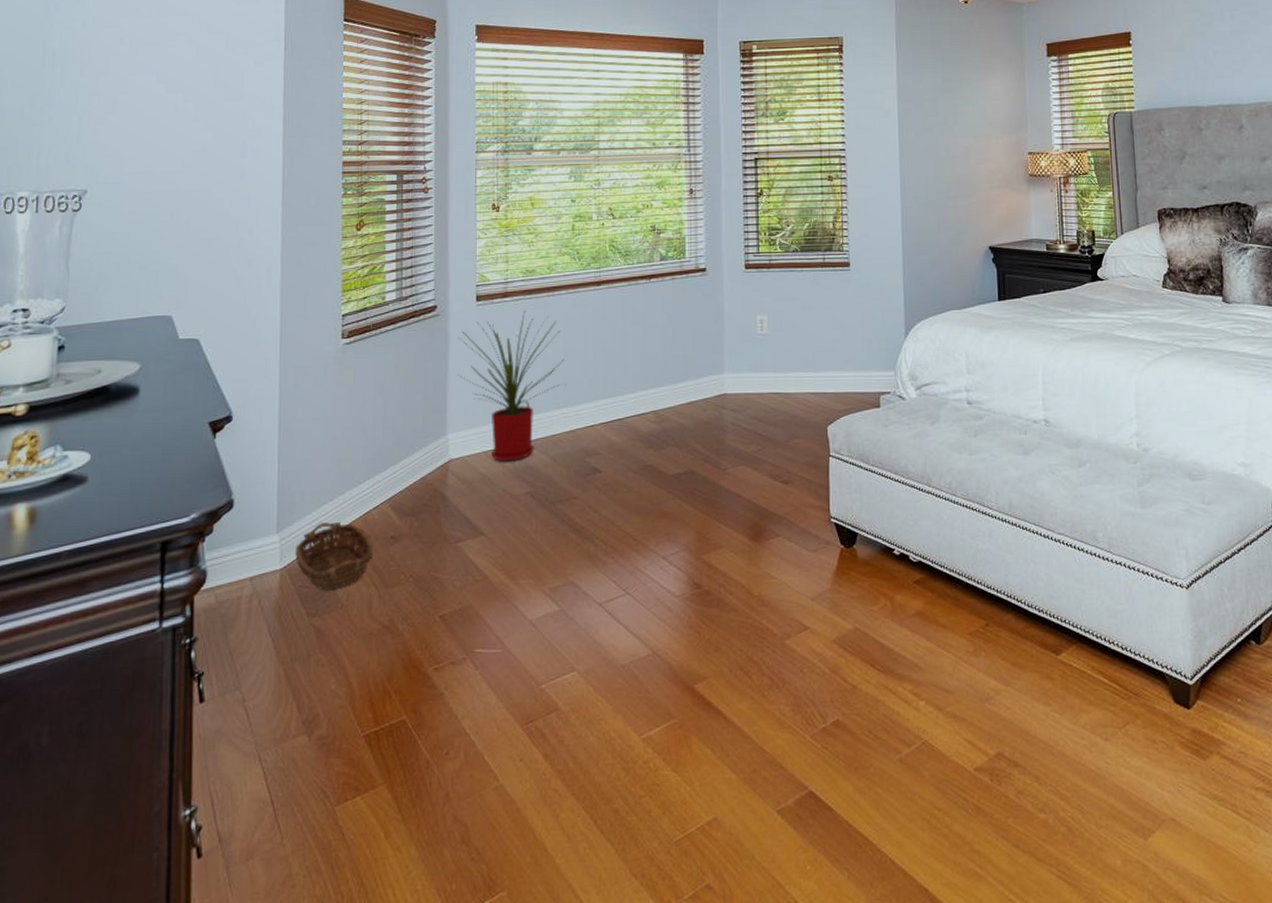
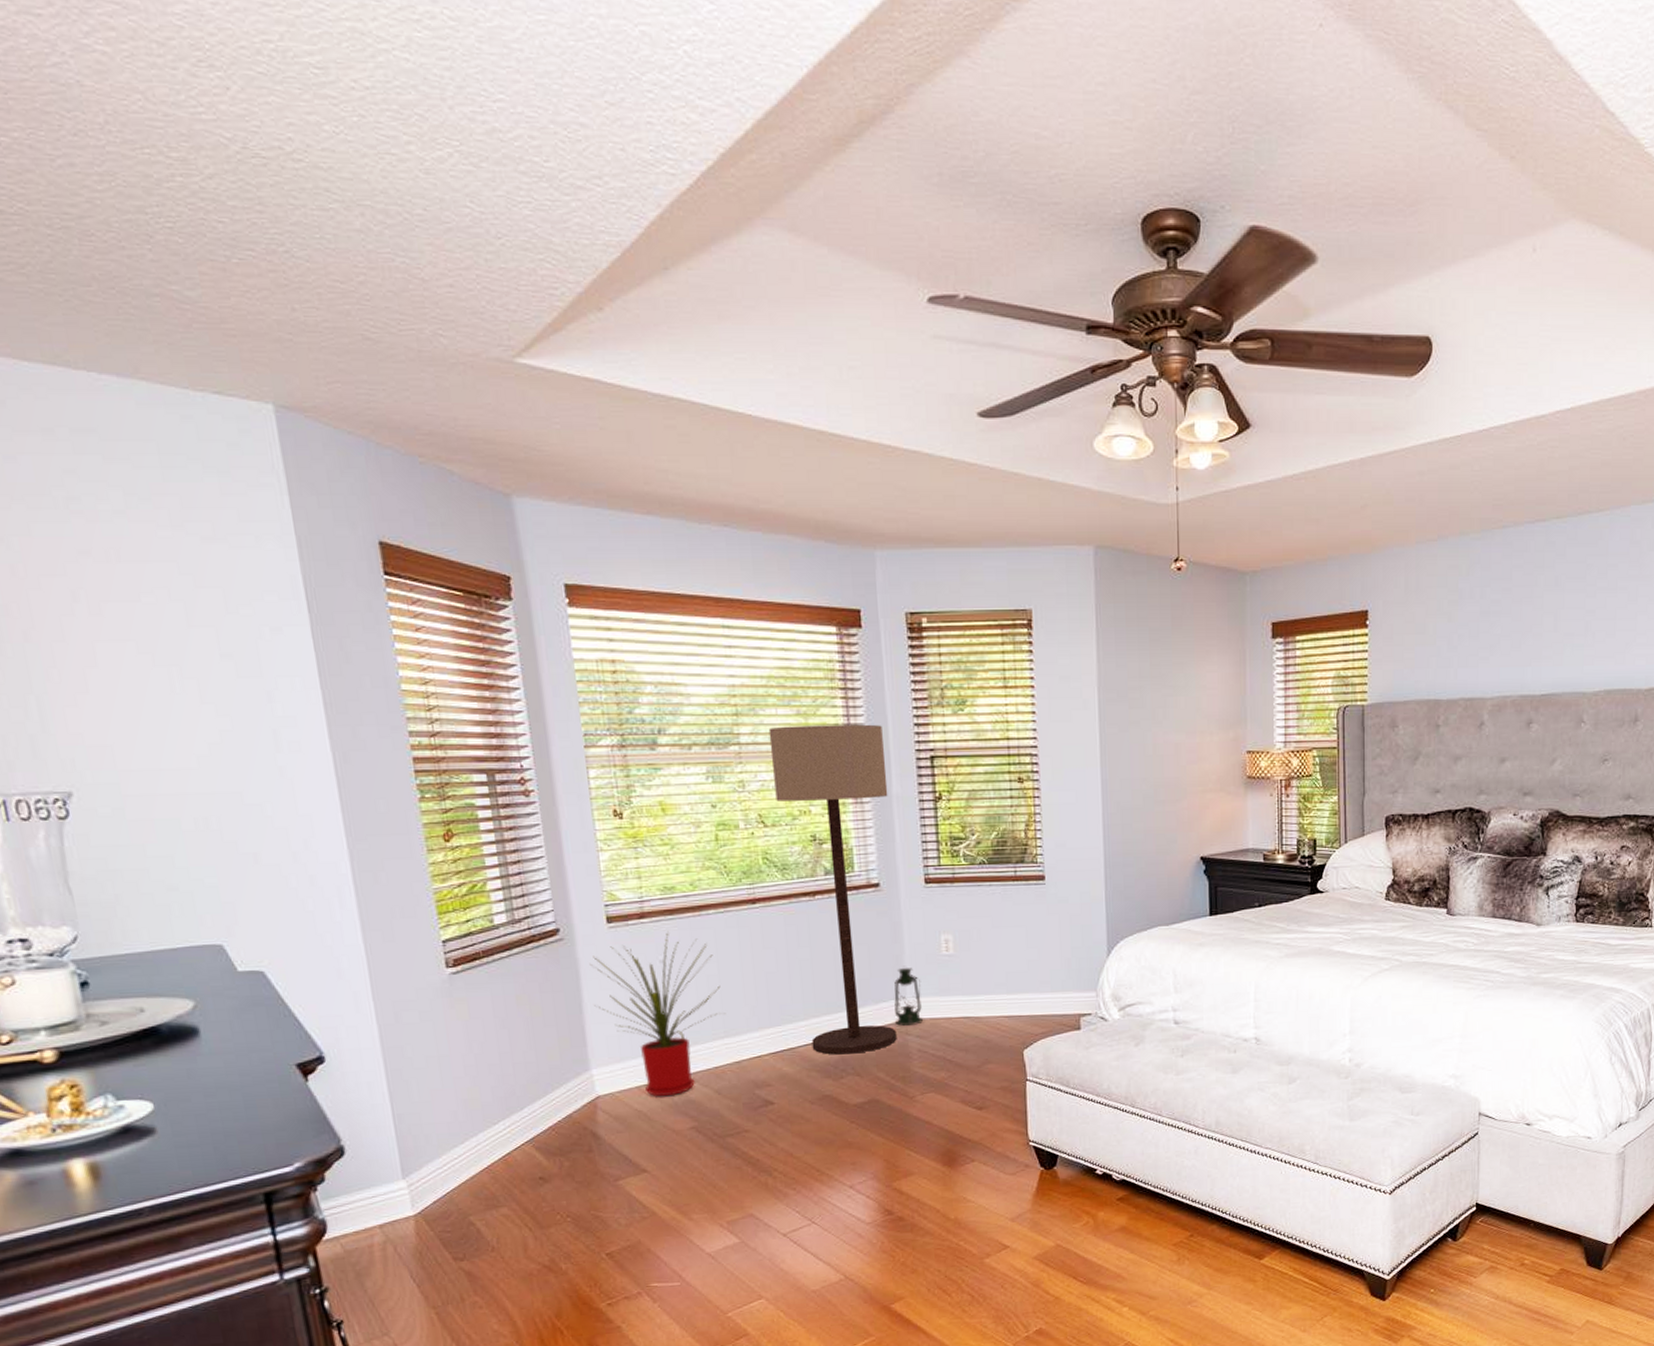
basket: present [295,521,374,591] -> none [428,1164,522,1235]
floor lamp: none [623,132,718,426] -> present [768,724,897,1055]
lantern: none [713,343,738,400] -> present [894,965,923,1026]

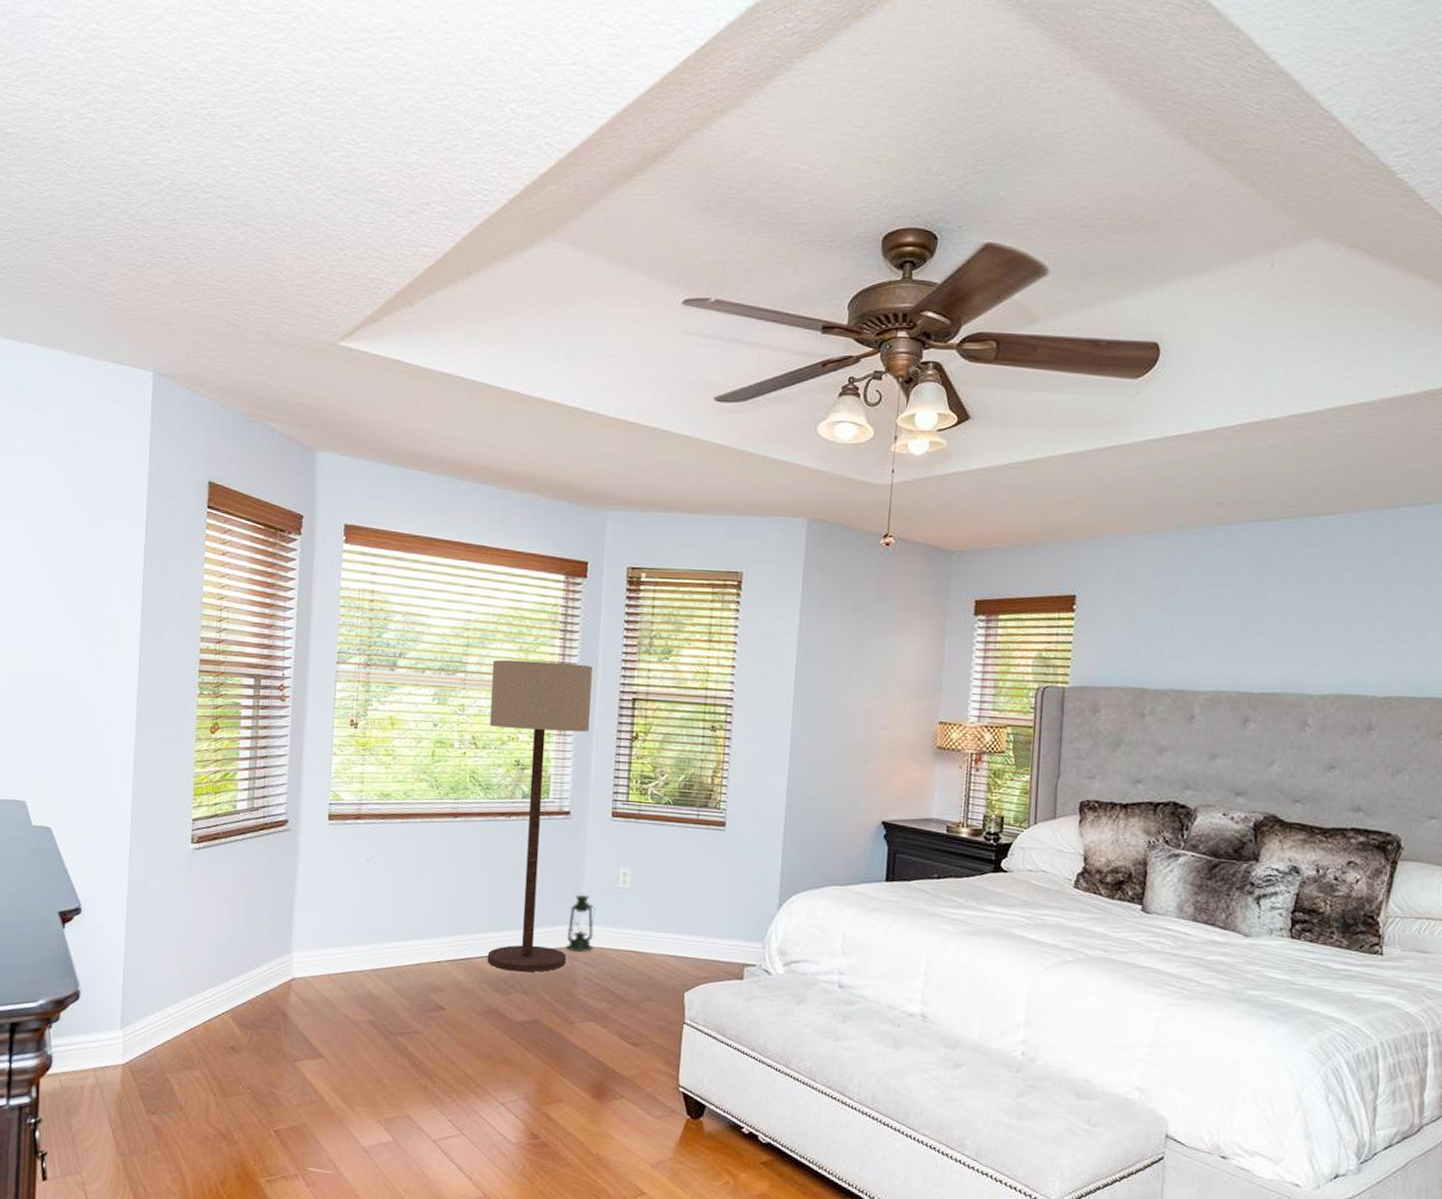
house plant: present [589,931,726,1097] -> none [305,833,416,988]

